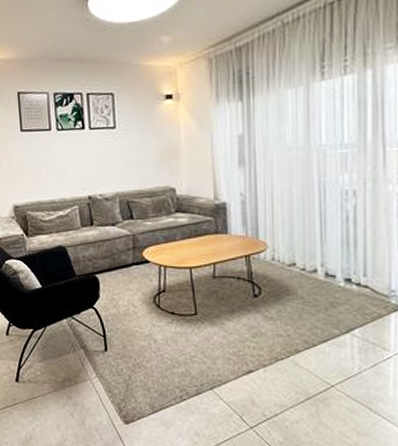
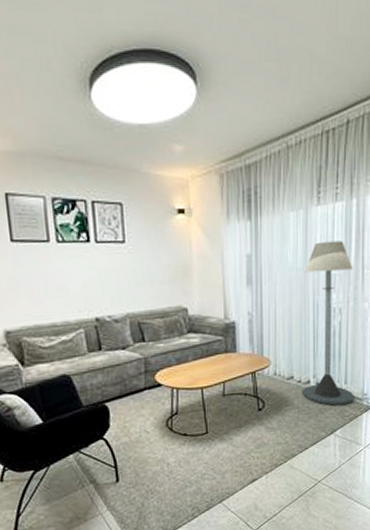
floor lamp: none [306,116,377,300] -> present [301,241,354,406]

